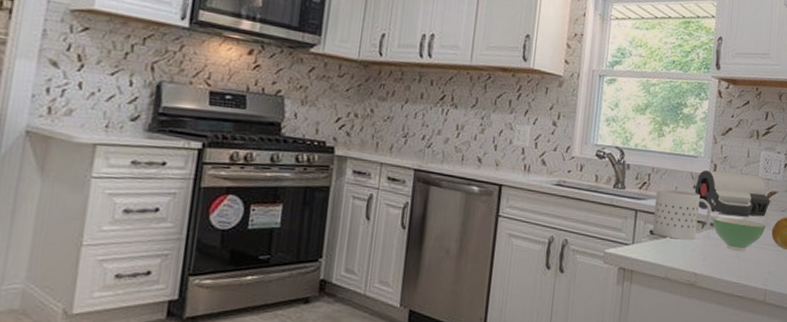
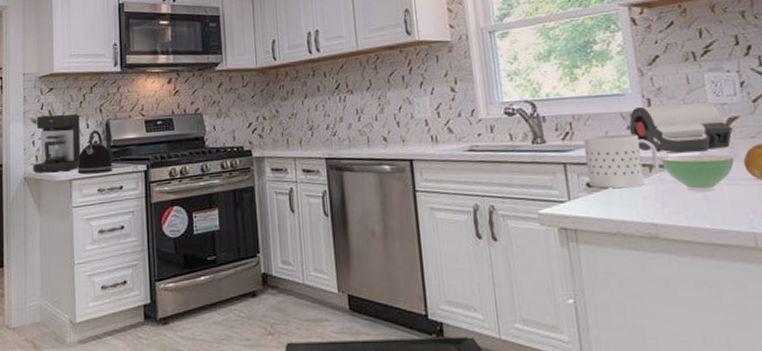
coffee maker: none [41,58,122,133] -> present [33,114,81,173]
kettle: none [106,89,158,143] -> present [77,129,113,174]

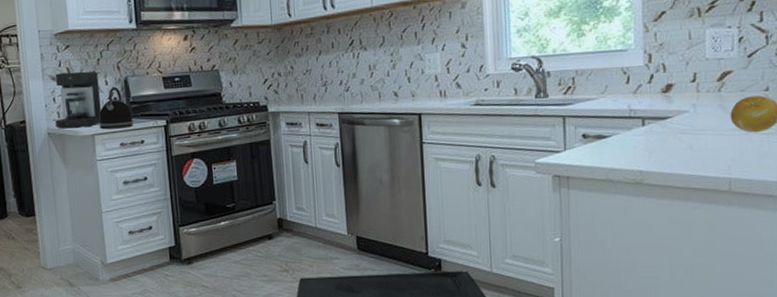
mug: present [582,133,660,189] -> none [583,88,652,140]
paper towel holder: present [624,102,733,153] -> none [625,57,725,106]
bowl: present [660,154,735,193] -> none [653,106,723,143]

